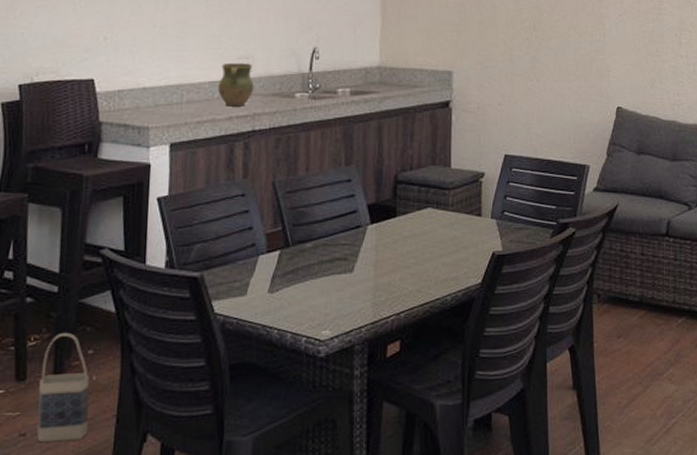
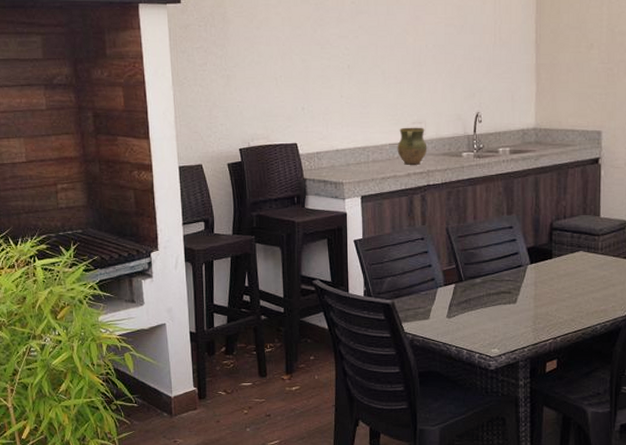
bag: present [37,332,90,442] -> none [276,342,315,421]

